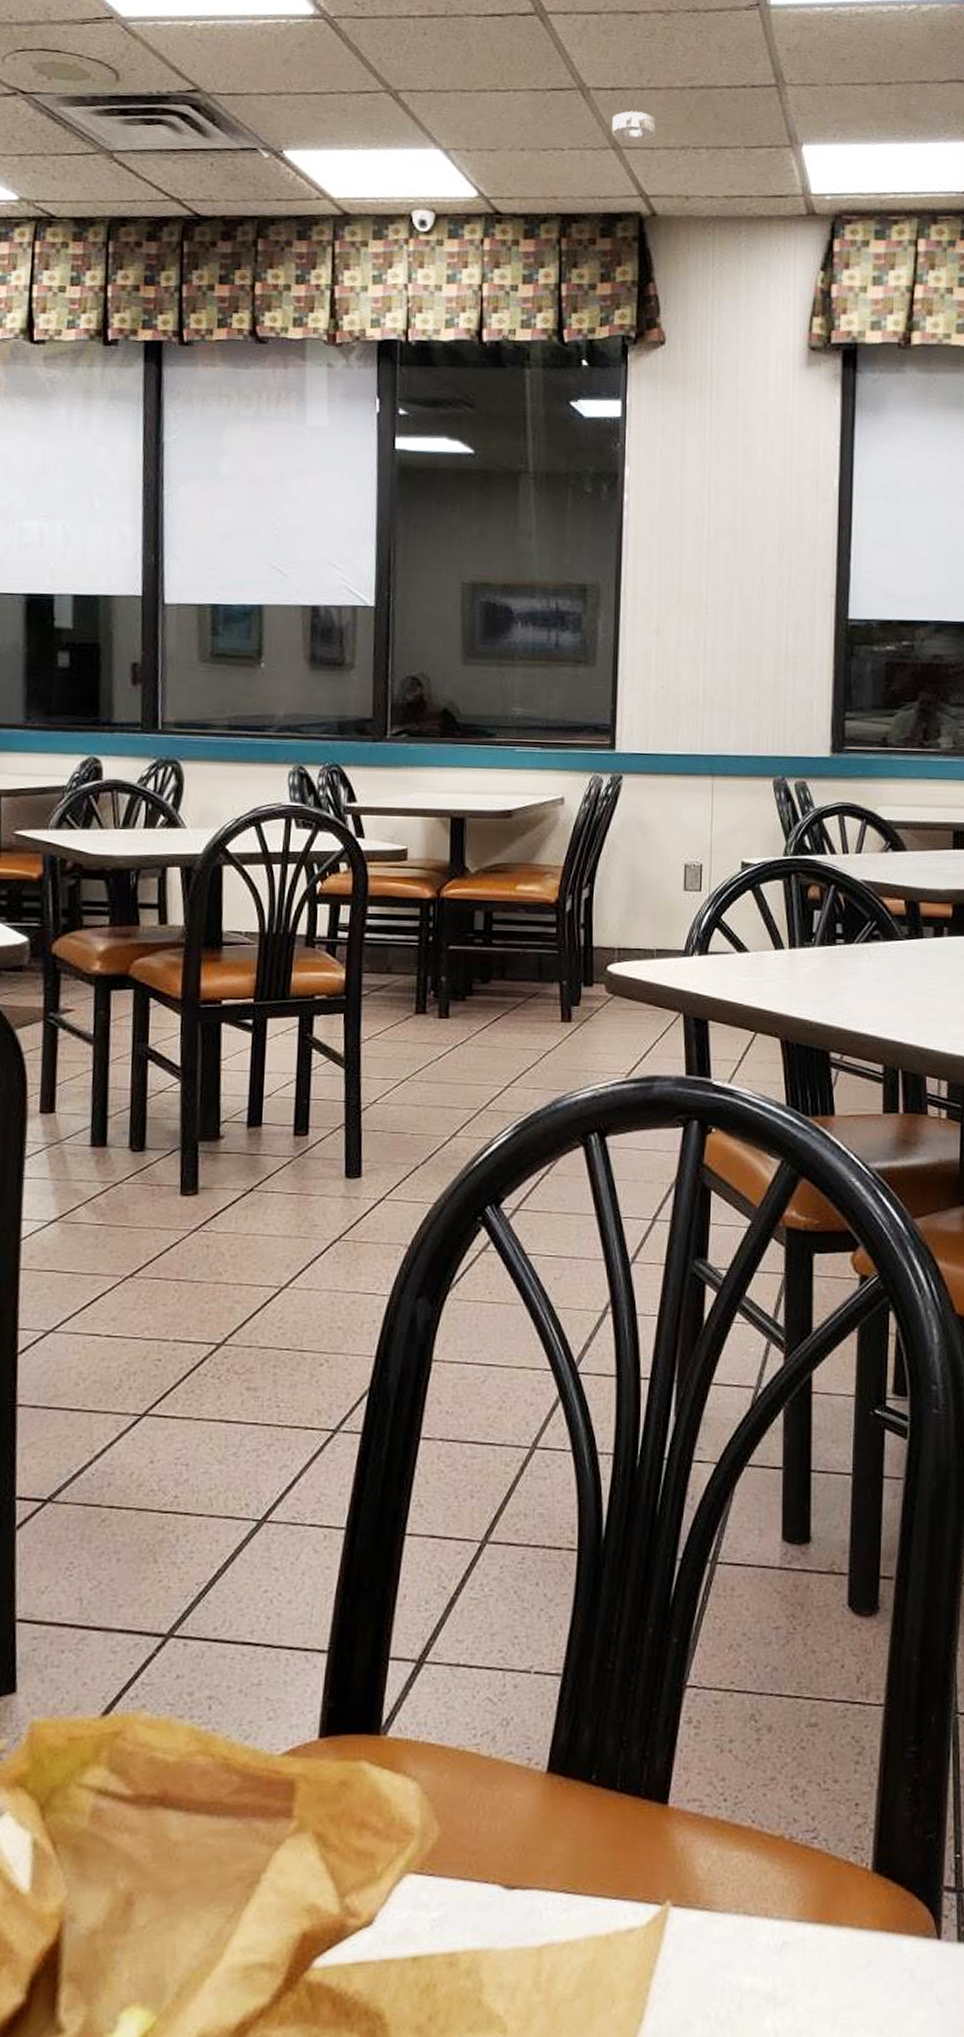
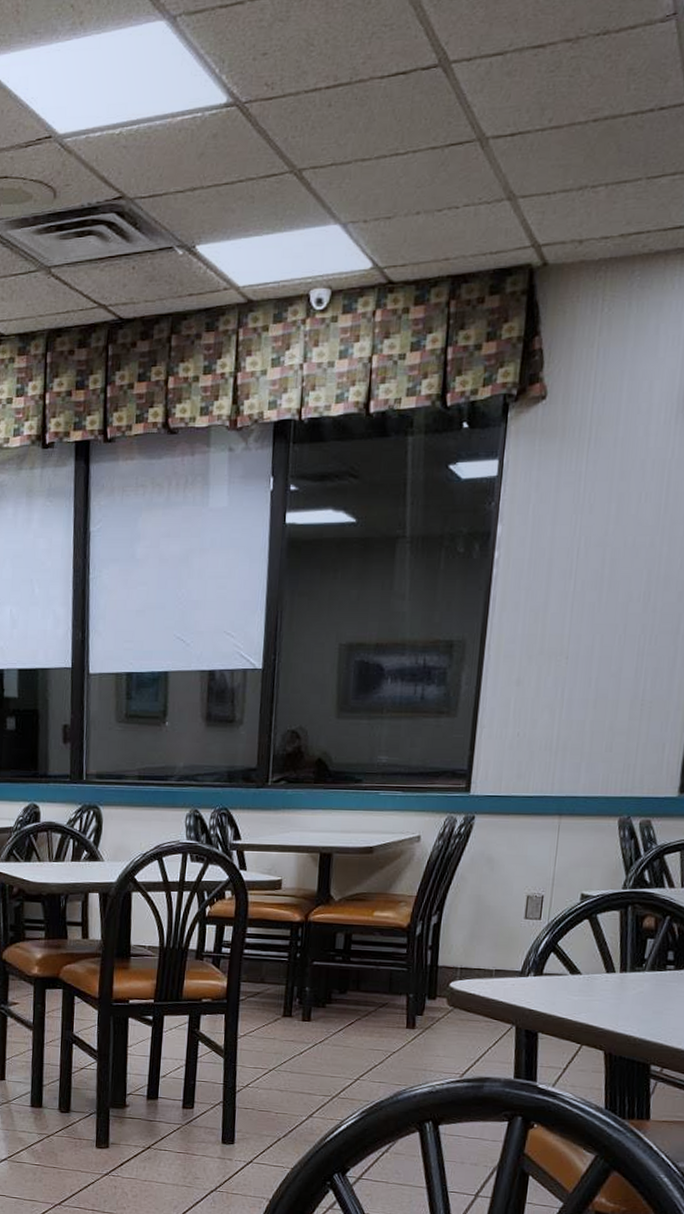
smoke detector: present [612,111,655,141] -> none [508,155,554,189]

